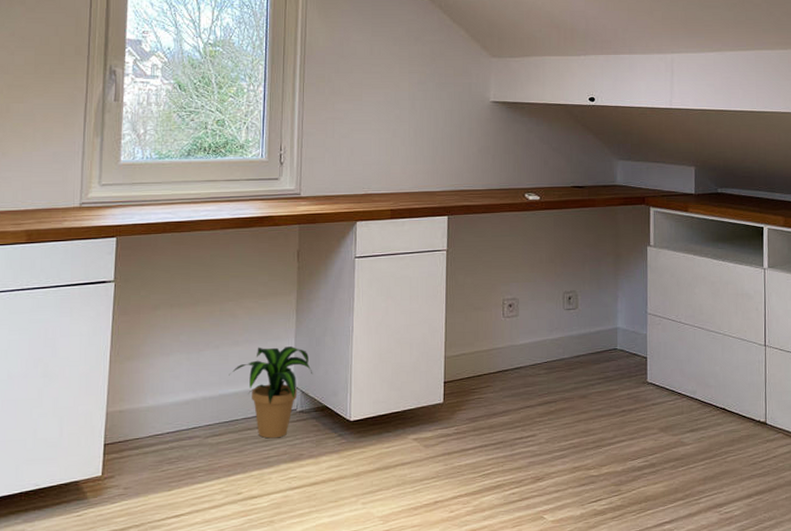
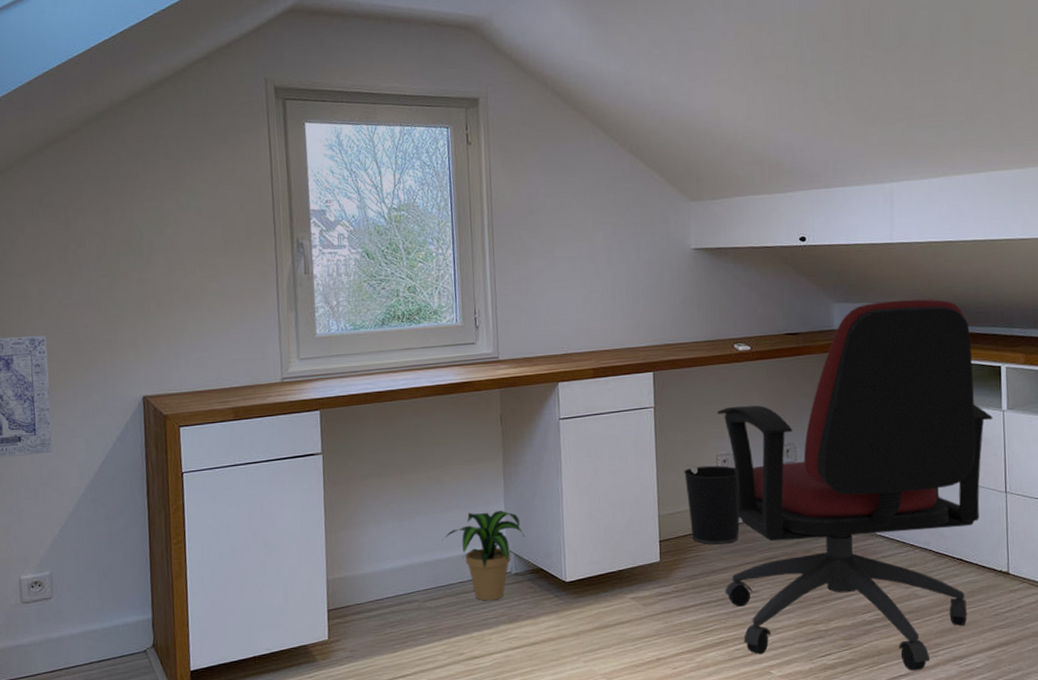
wastebasket: none [471,309,522,388] -> present [683,465,740,545]
office chair: none [504,161,755,518] -> present [716,299,993,672]

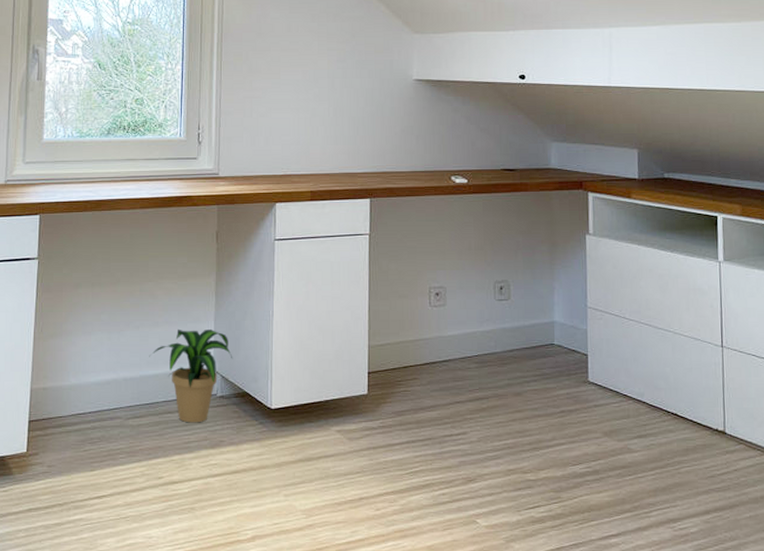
wastebasket: present [683,465,740,545] -> none [395,297,451,380]
office chair: present [716,299,993,672] -> none [431,143,709,532]

